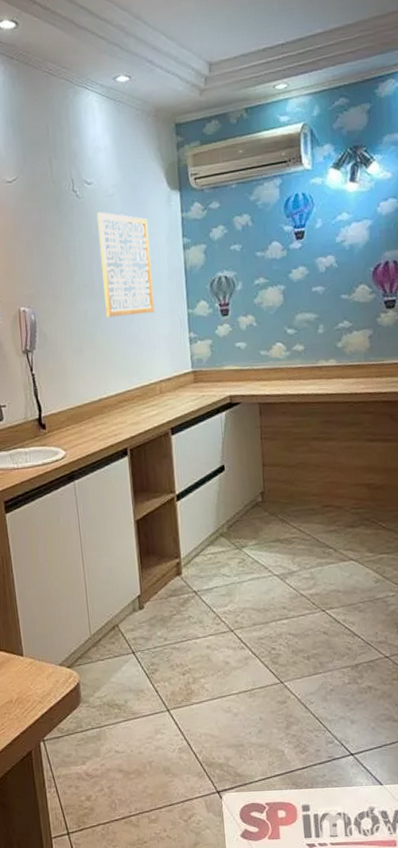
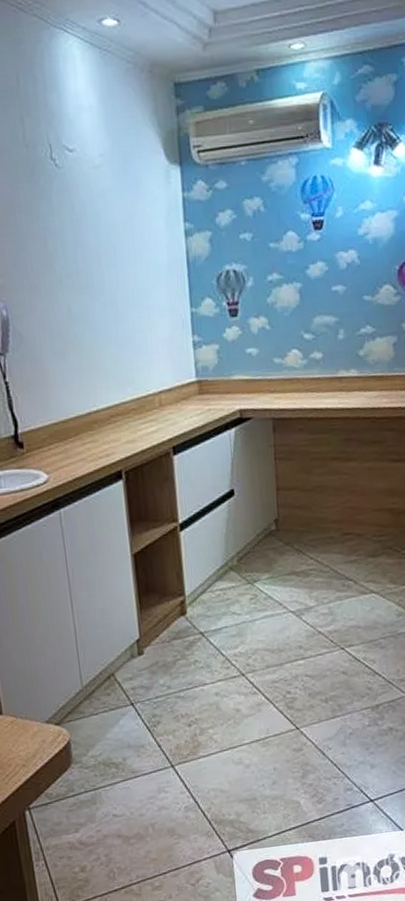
wall art: present [96,211,155,318] -> none [80,186,152,316]

